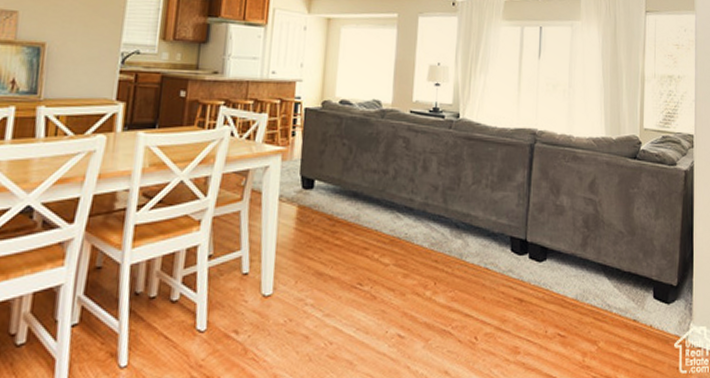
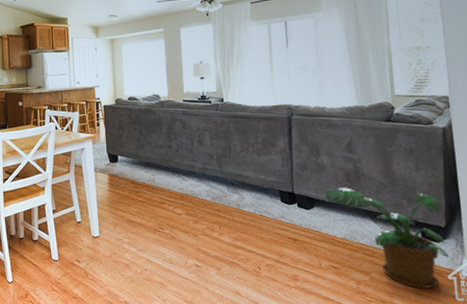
potted plant: none [559,236,679,360] -> present [324,187,450,289]

